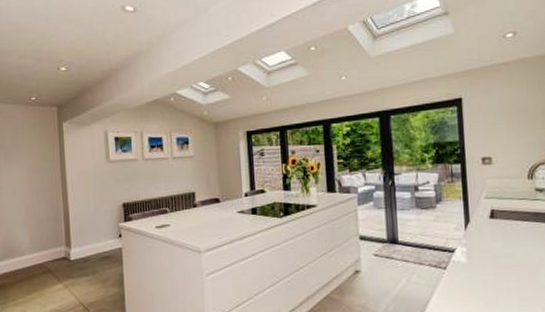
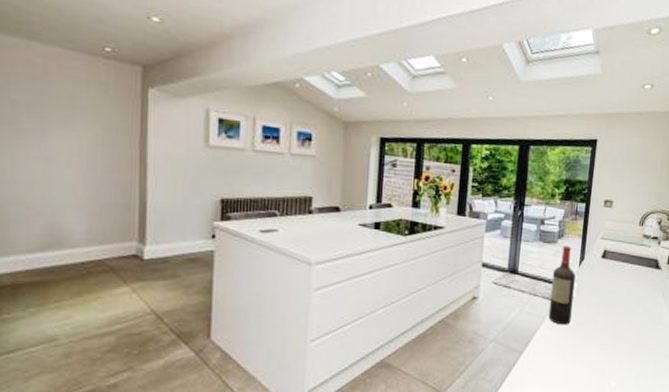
wine bottle: none [436,209,466,293] -> present [548,245,576,325]

